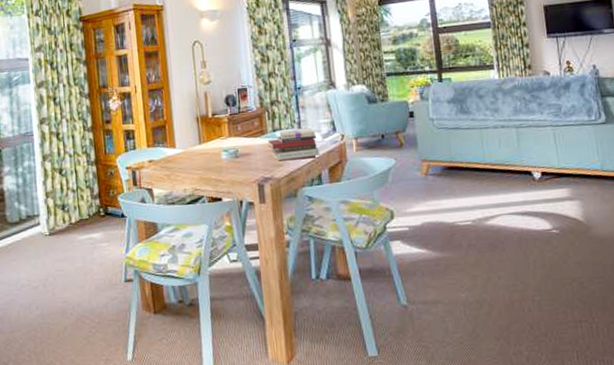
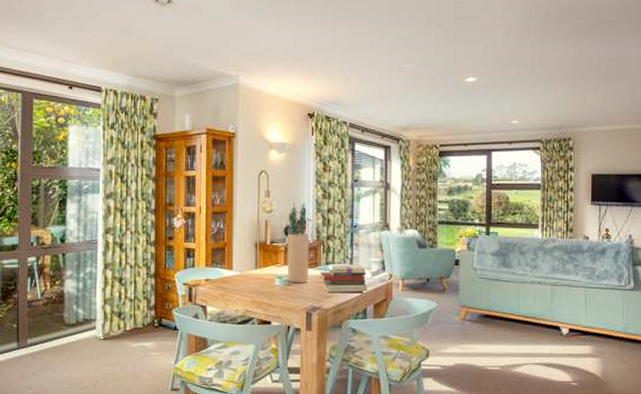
vase: none [228,68,256,155] -> present [287,202,309,283]

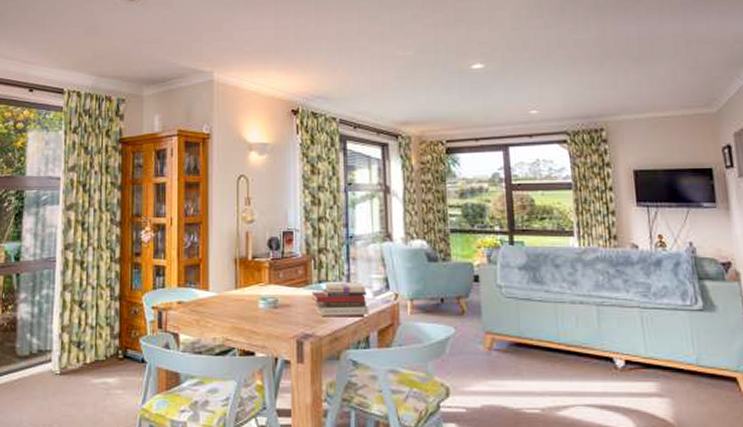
vase: present [287,202,309,283] -> none [272,209,298,306]

